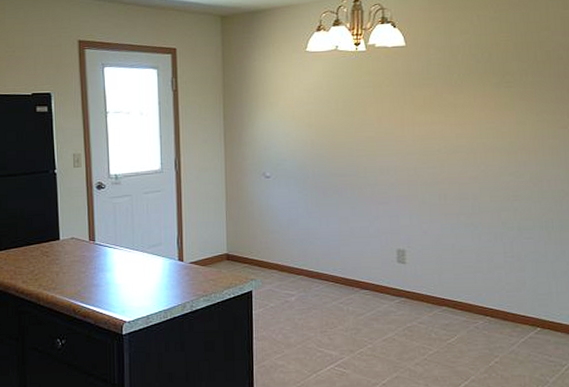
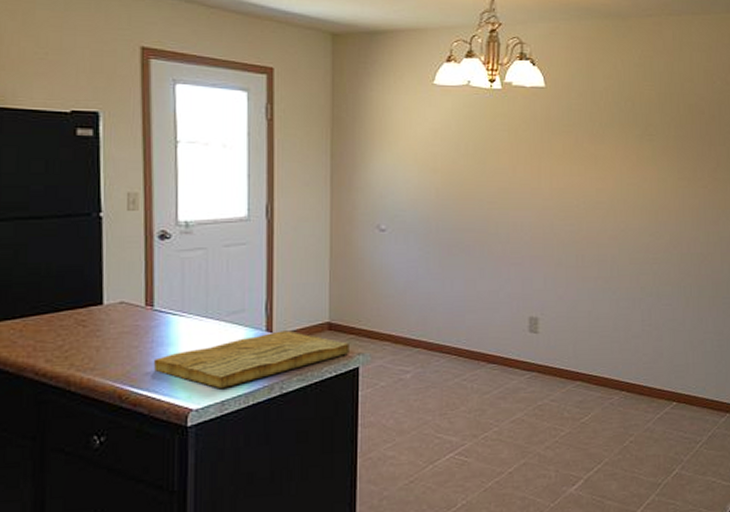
cutting board: none [97,260,244,306] -> present [154,330,349,389]

